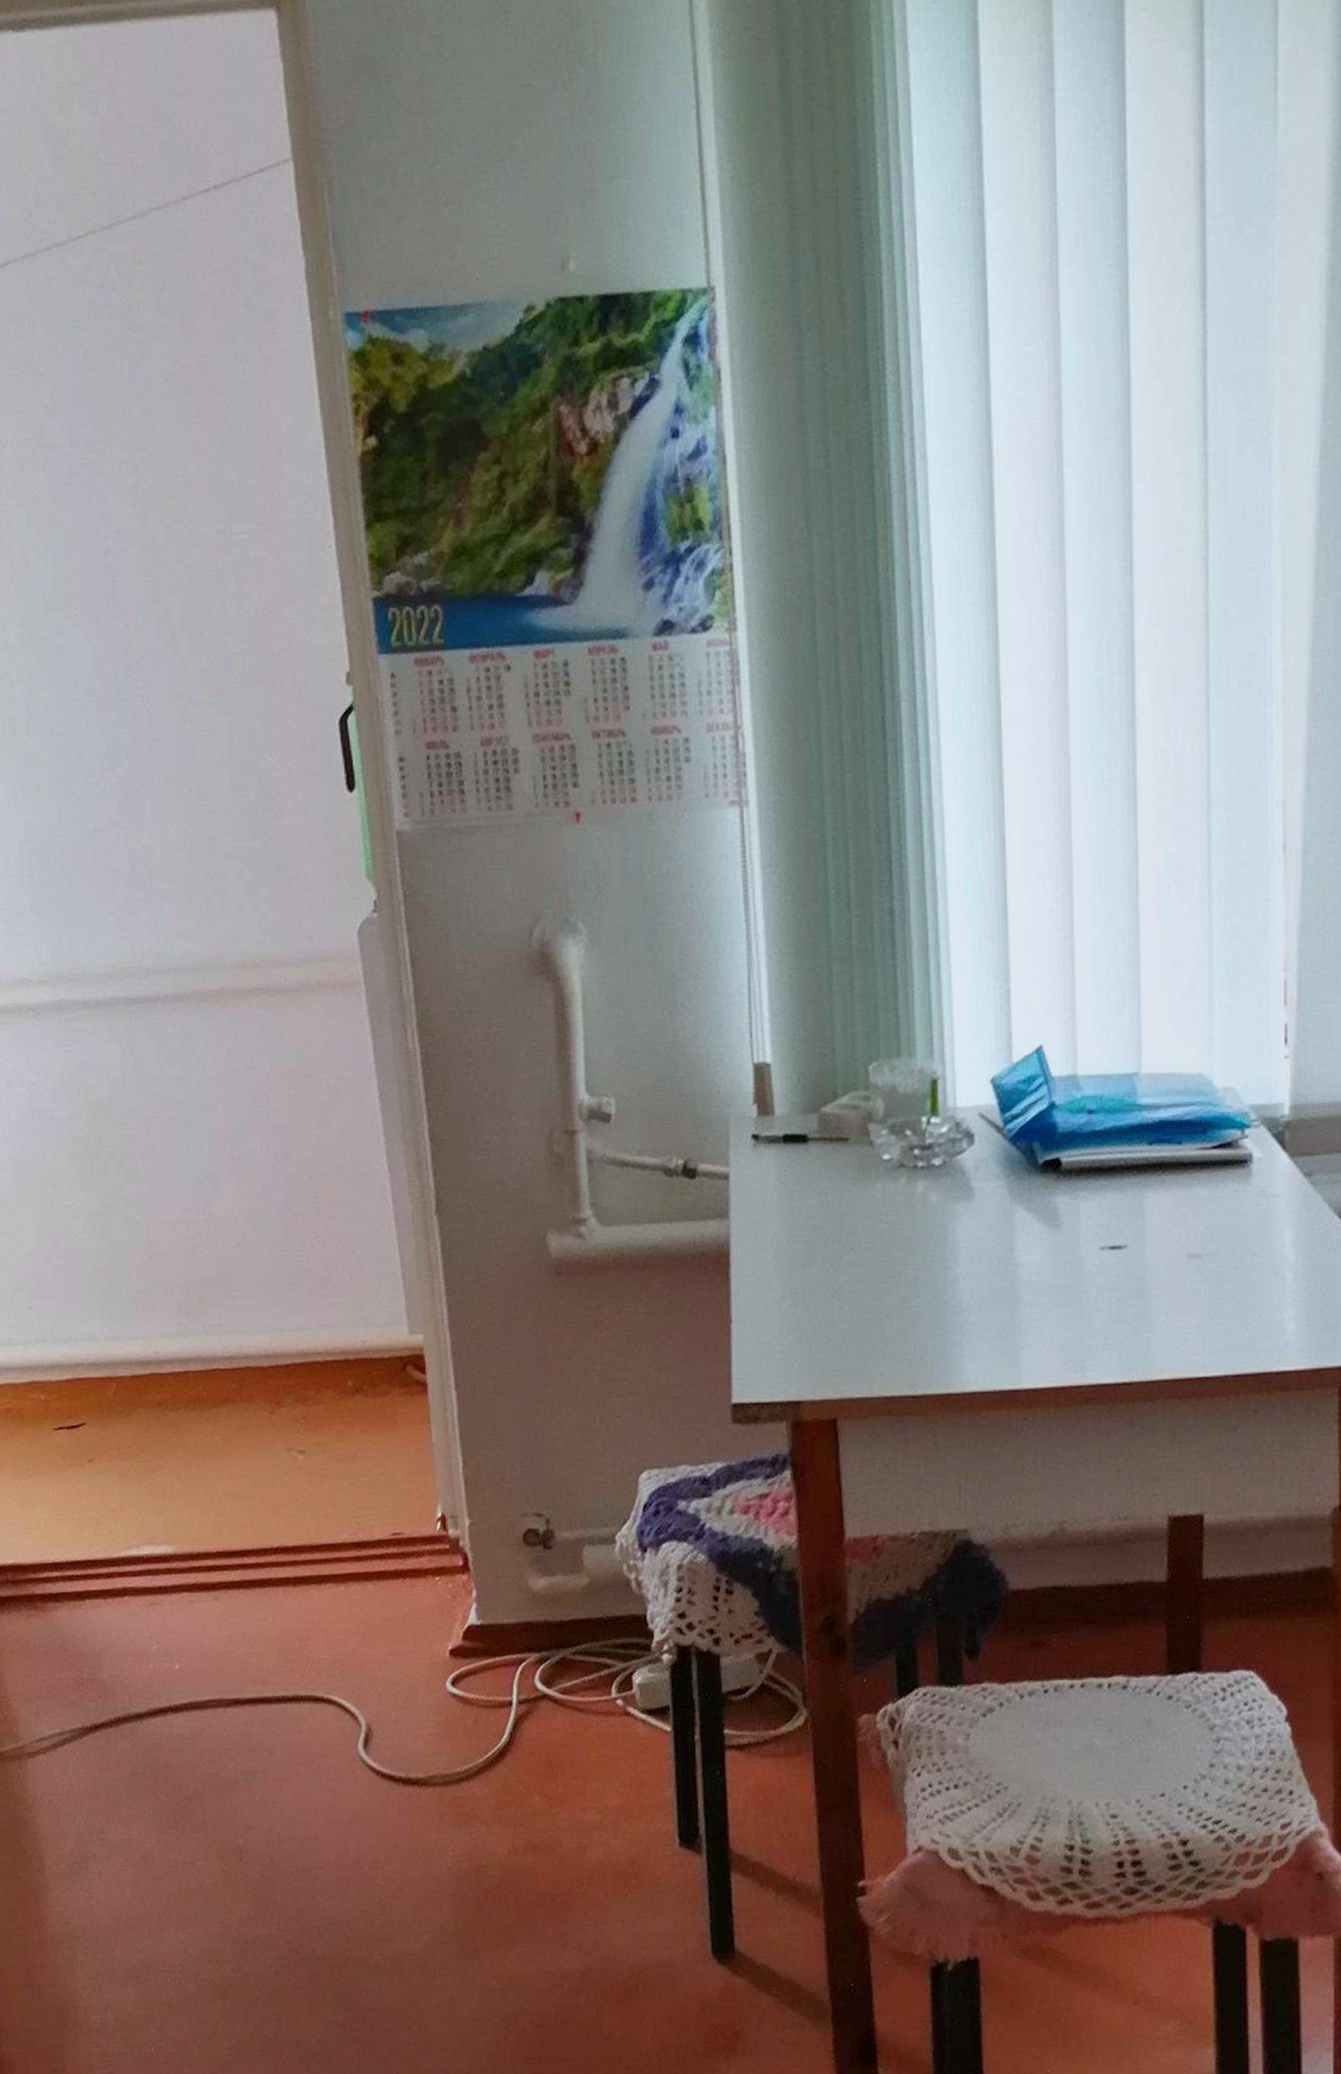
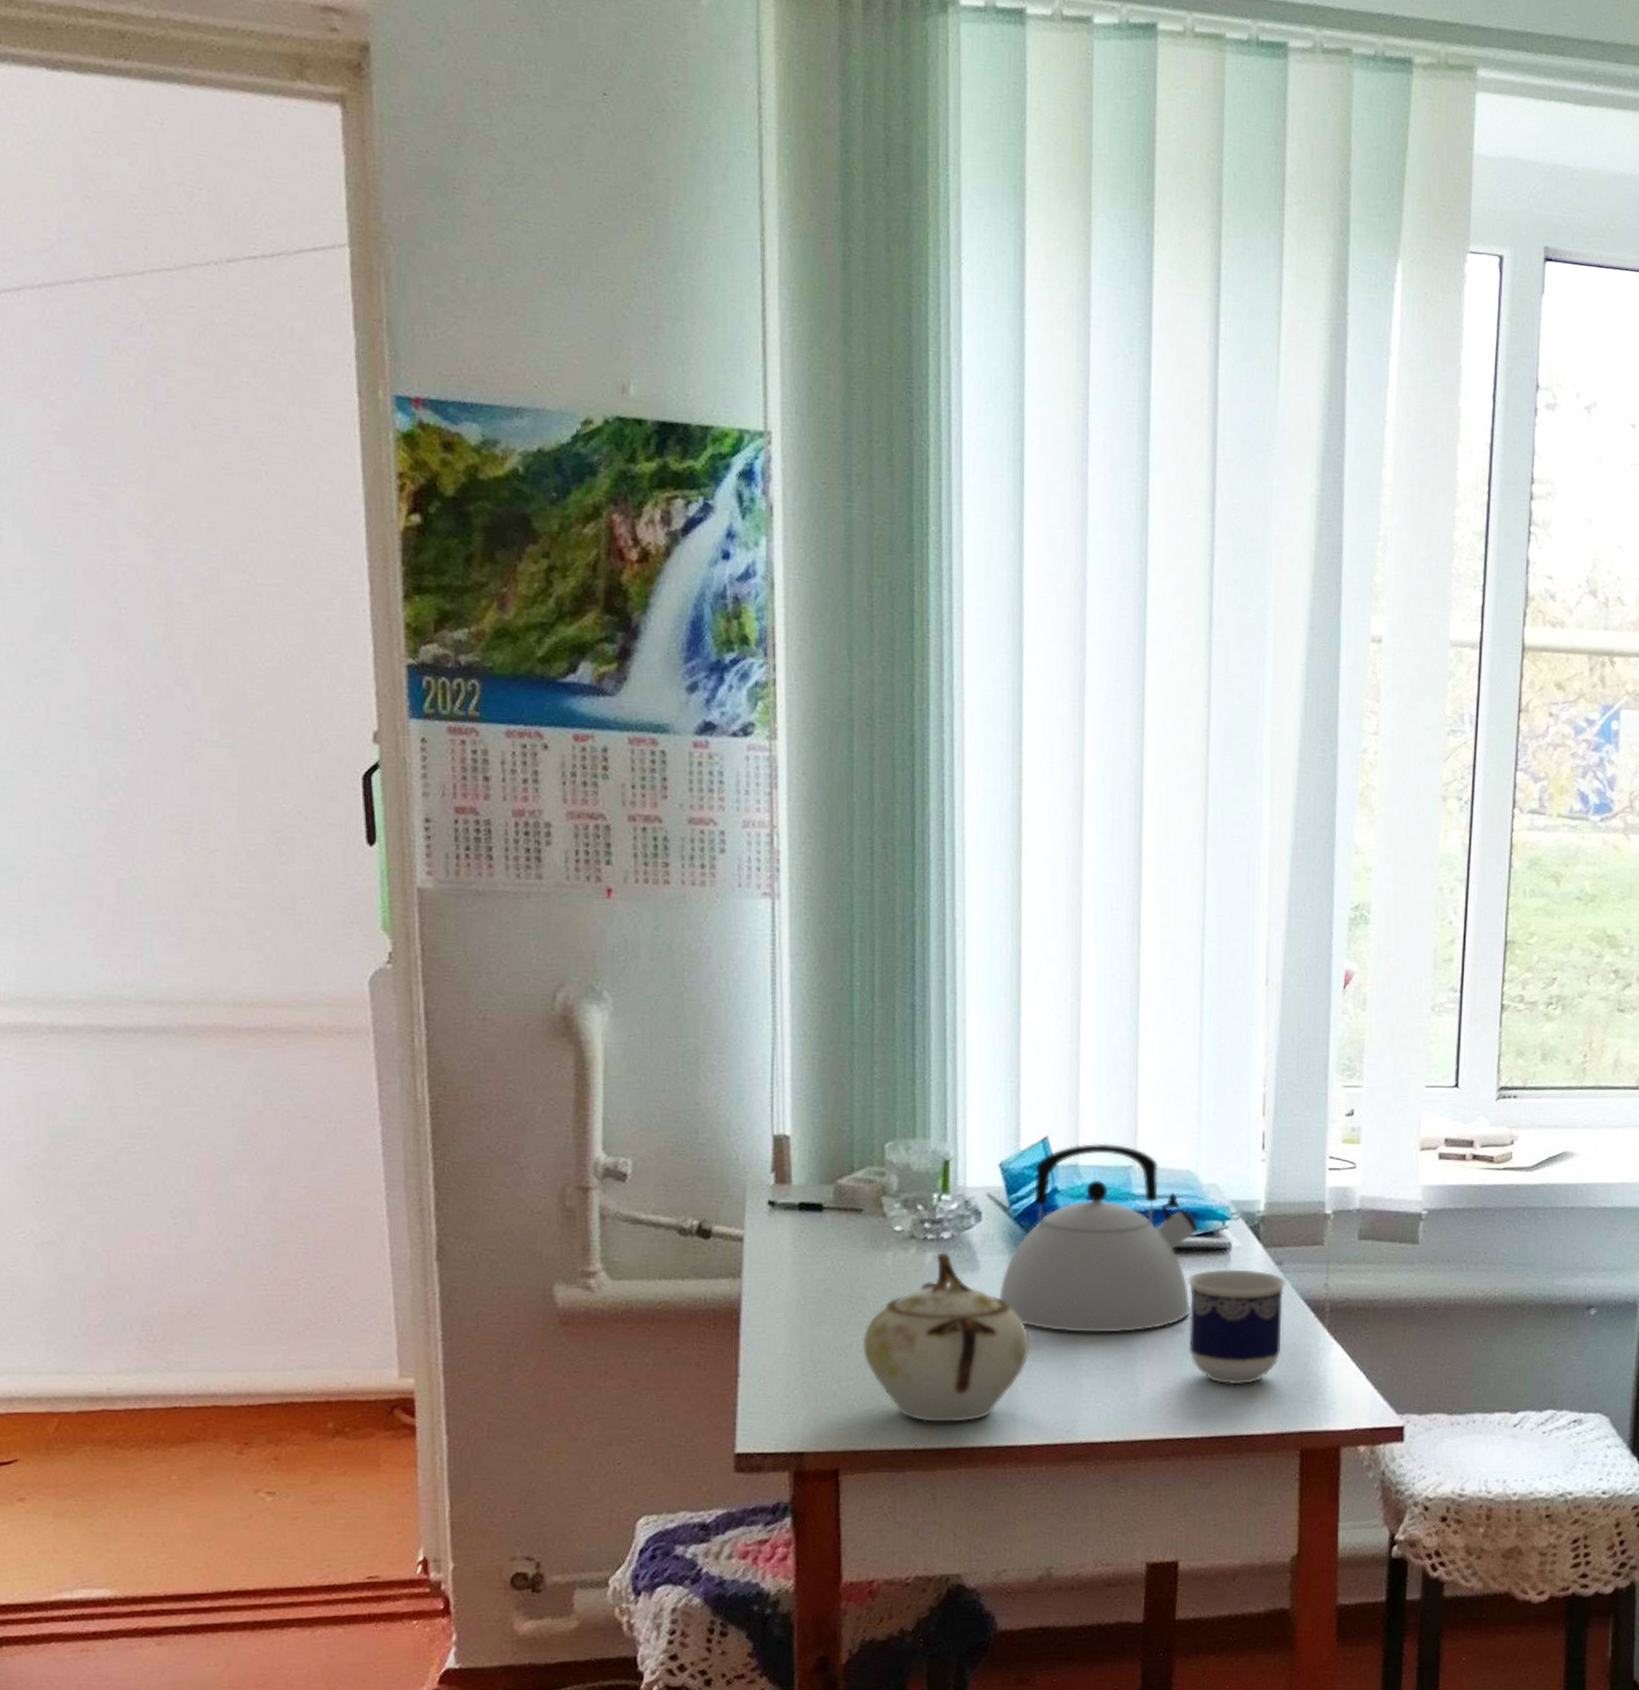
sugar bowl: none [854,1181,1032,1366] -> present [862,1252,1030,1422]
kettle: none [996,1049,1214,1263] -> present [999,1143,1198,1333]
cup: none [1202,1183,1316,1316] -> present [1186,1269,1286,1385]

